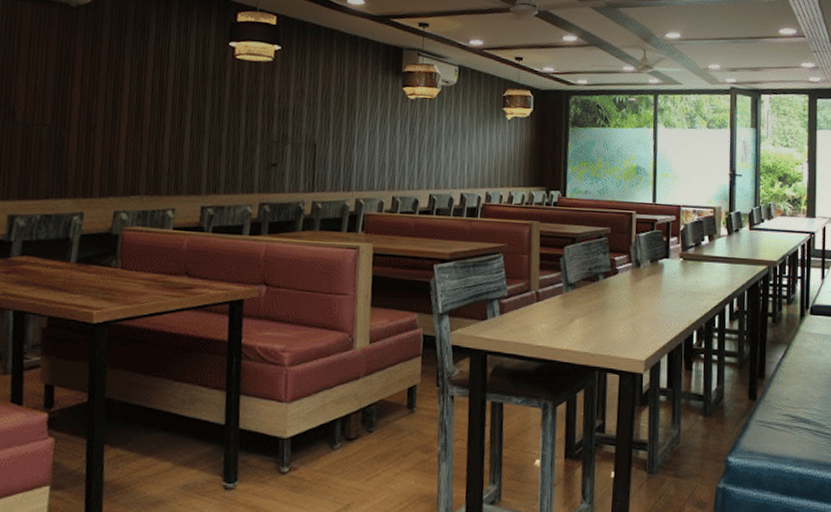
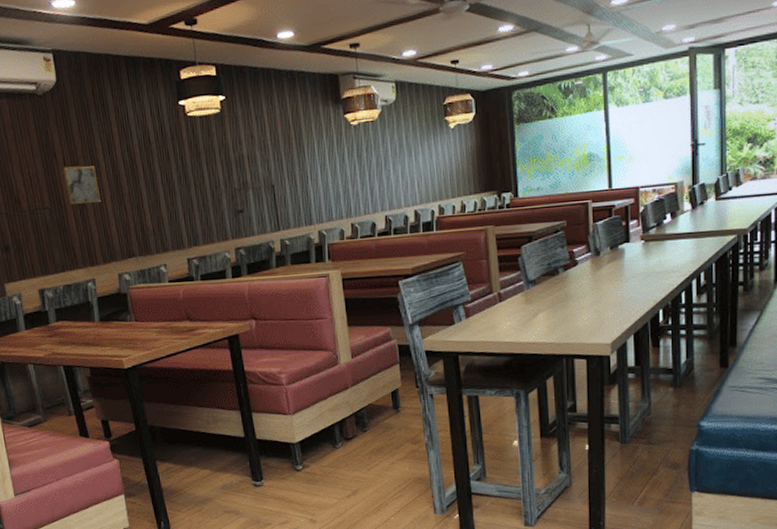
wall art: none [75,85,117,129] -> present [62,166,101,204]

